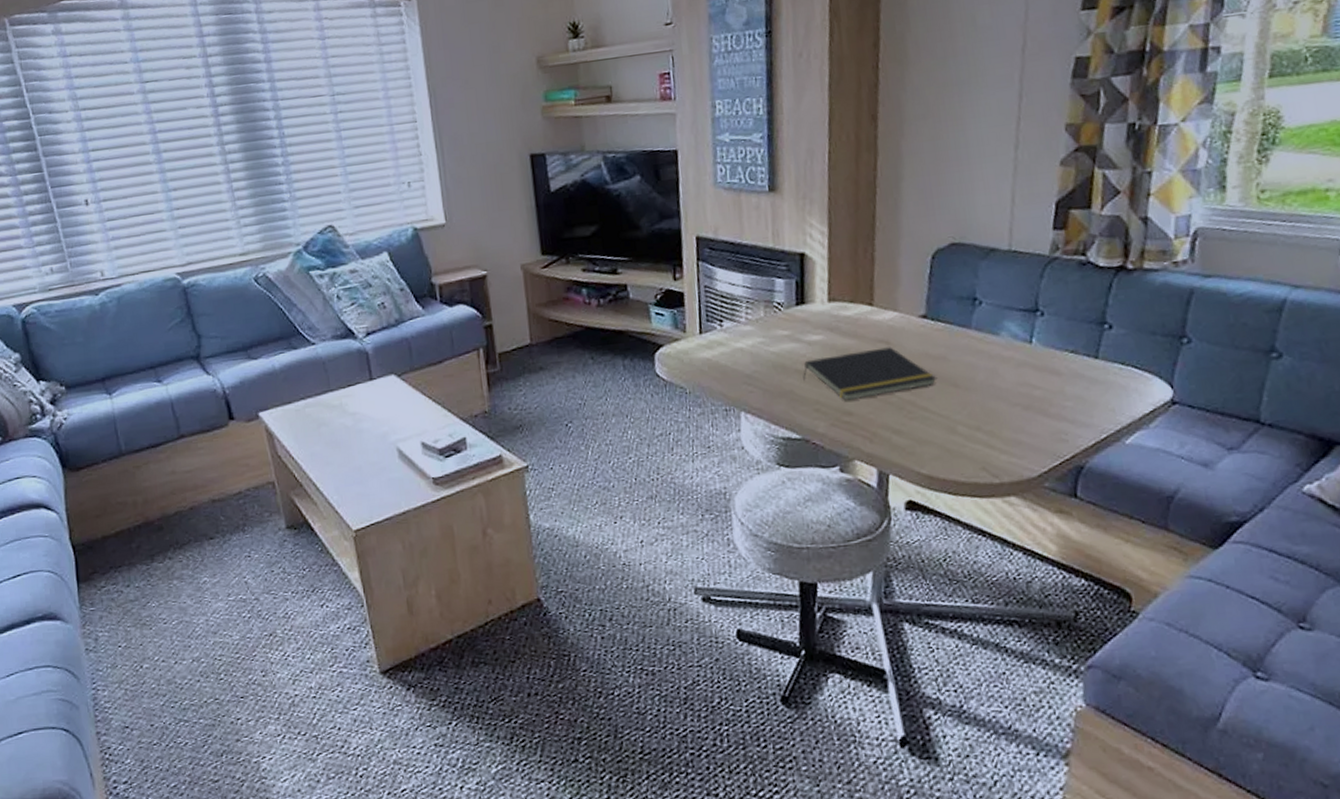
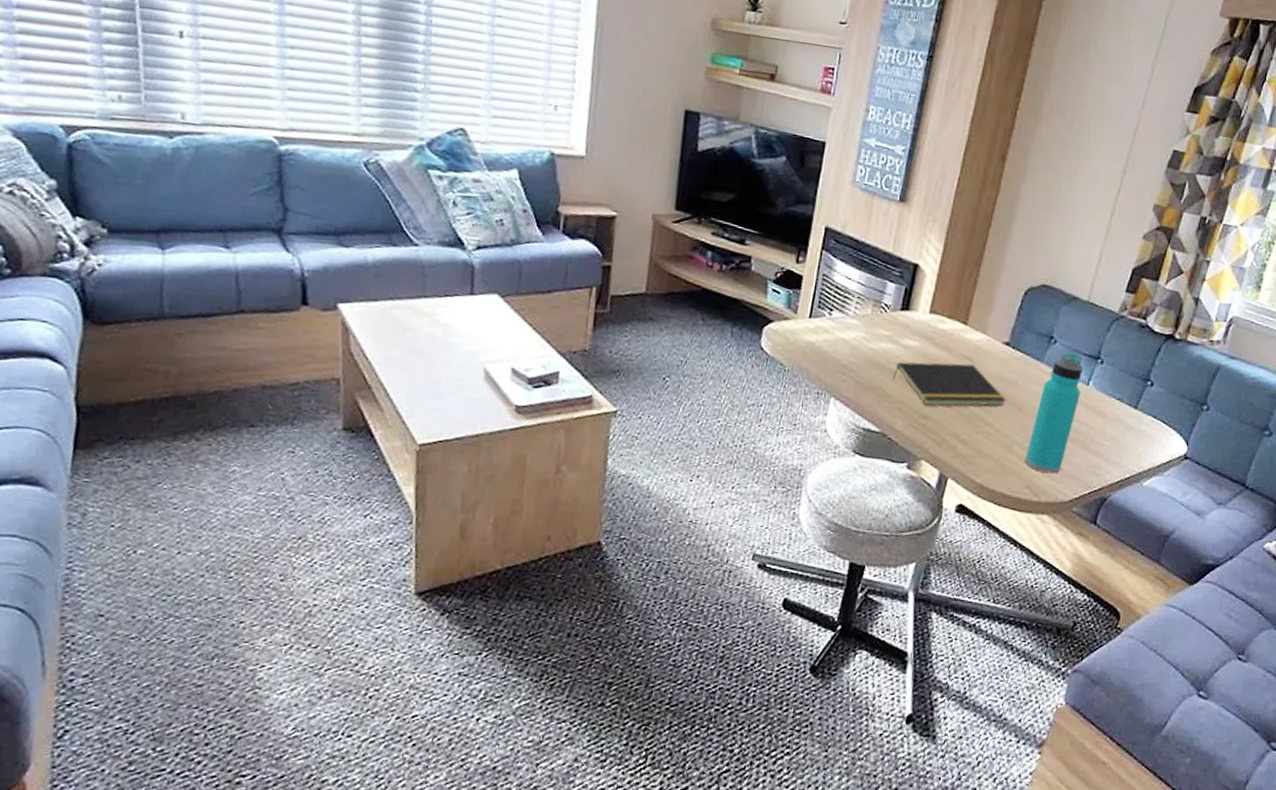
water bottle: none [973,310,1025,450] -> present [1024,353,1084,474]

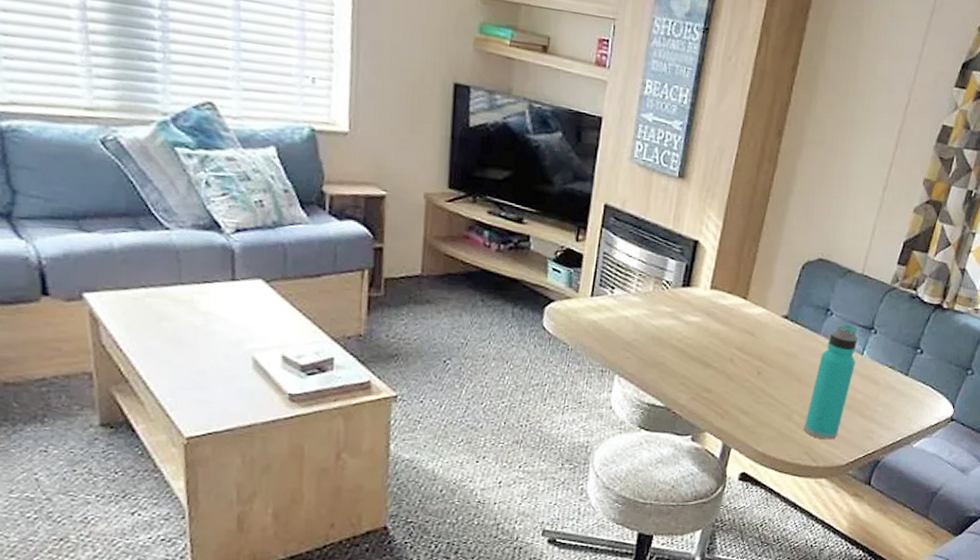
notepad: present [893,361,1007,406] -> none [676,337,786,380]

